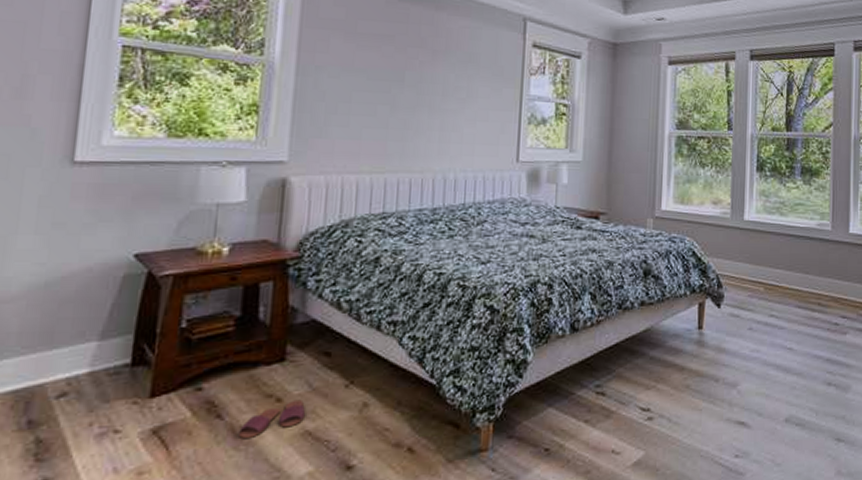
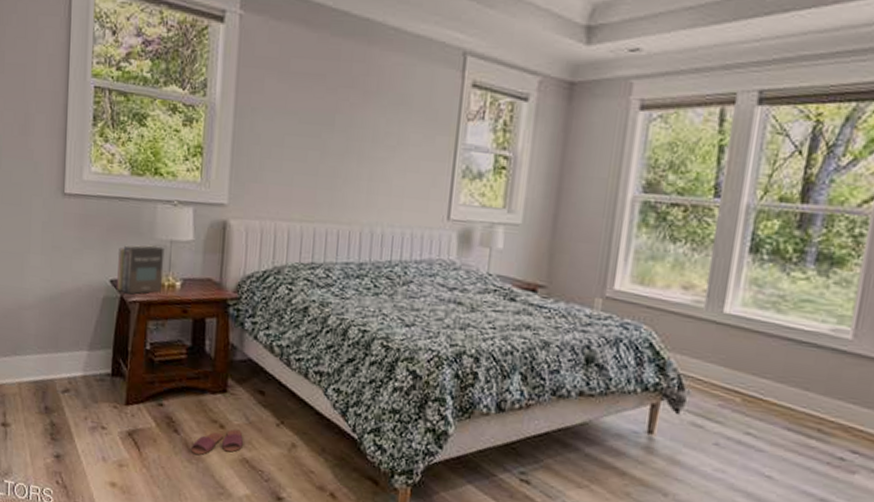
books: none [143,211,209,268] -> present [117,245,165,295]

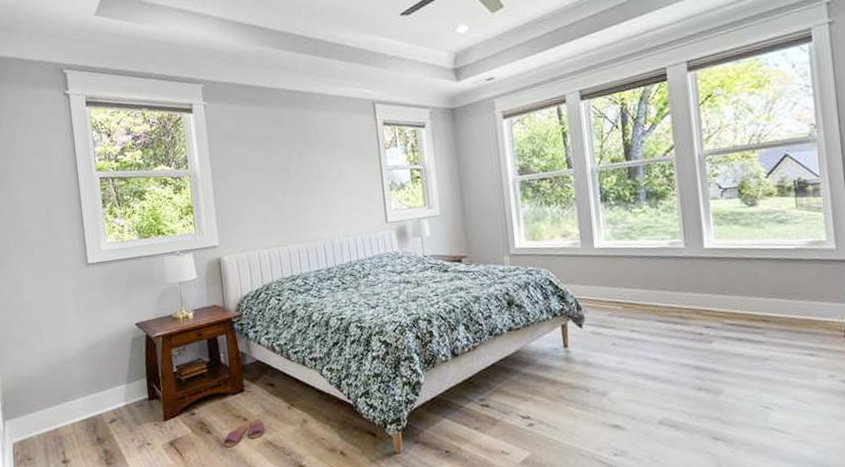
books: present [117,245,165,295] -> none [139,288,178,332]

